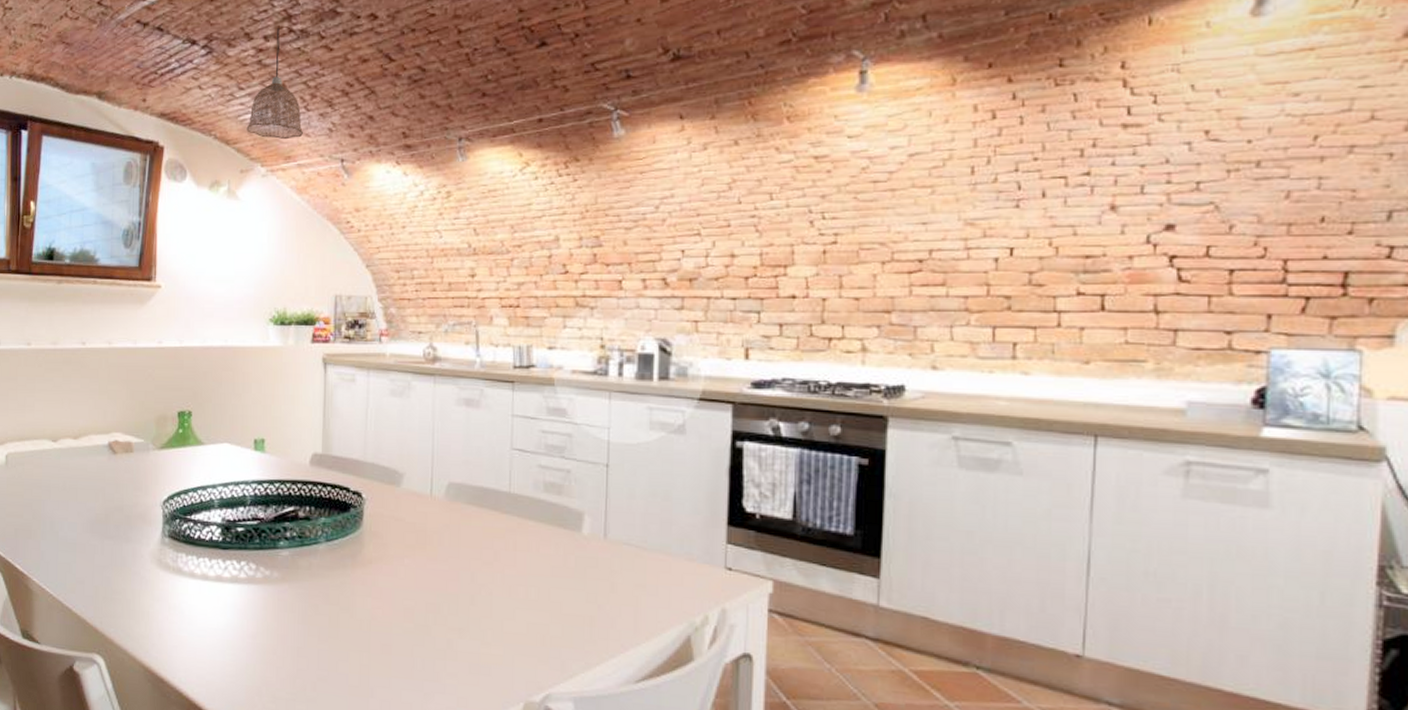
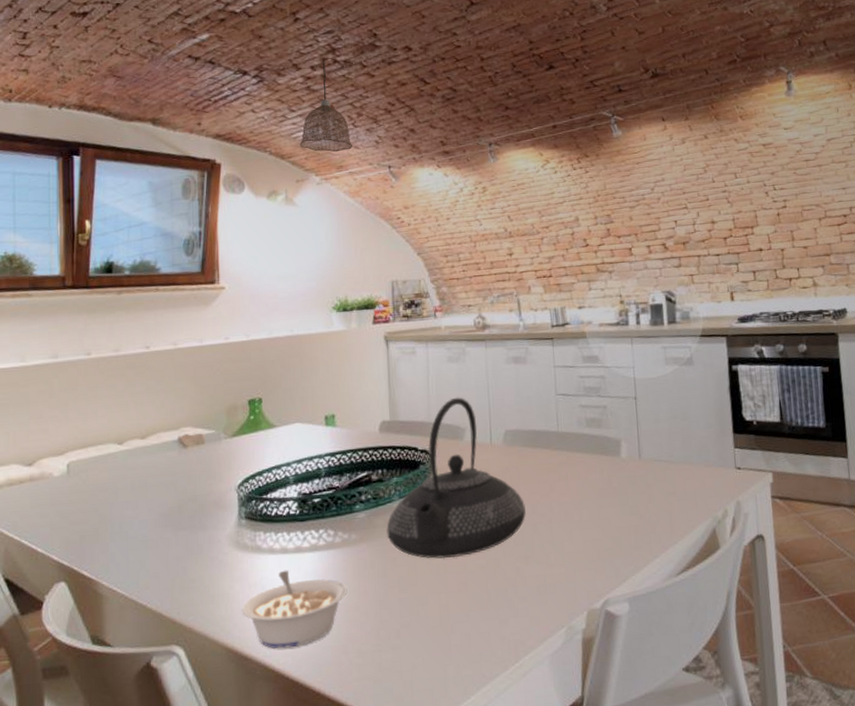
legume: none [160,597,265,680] -> present [241,570,347,649]
teapot: none [310,437,465,617] -> present [386,397,527,559]

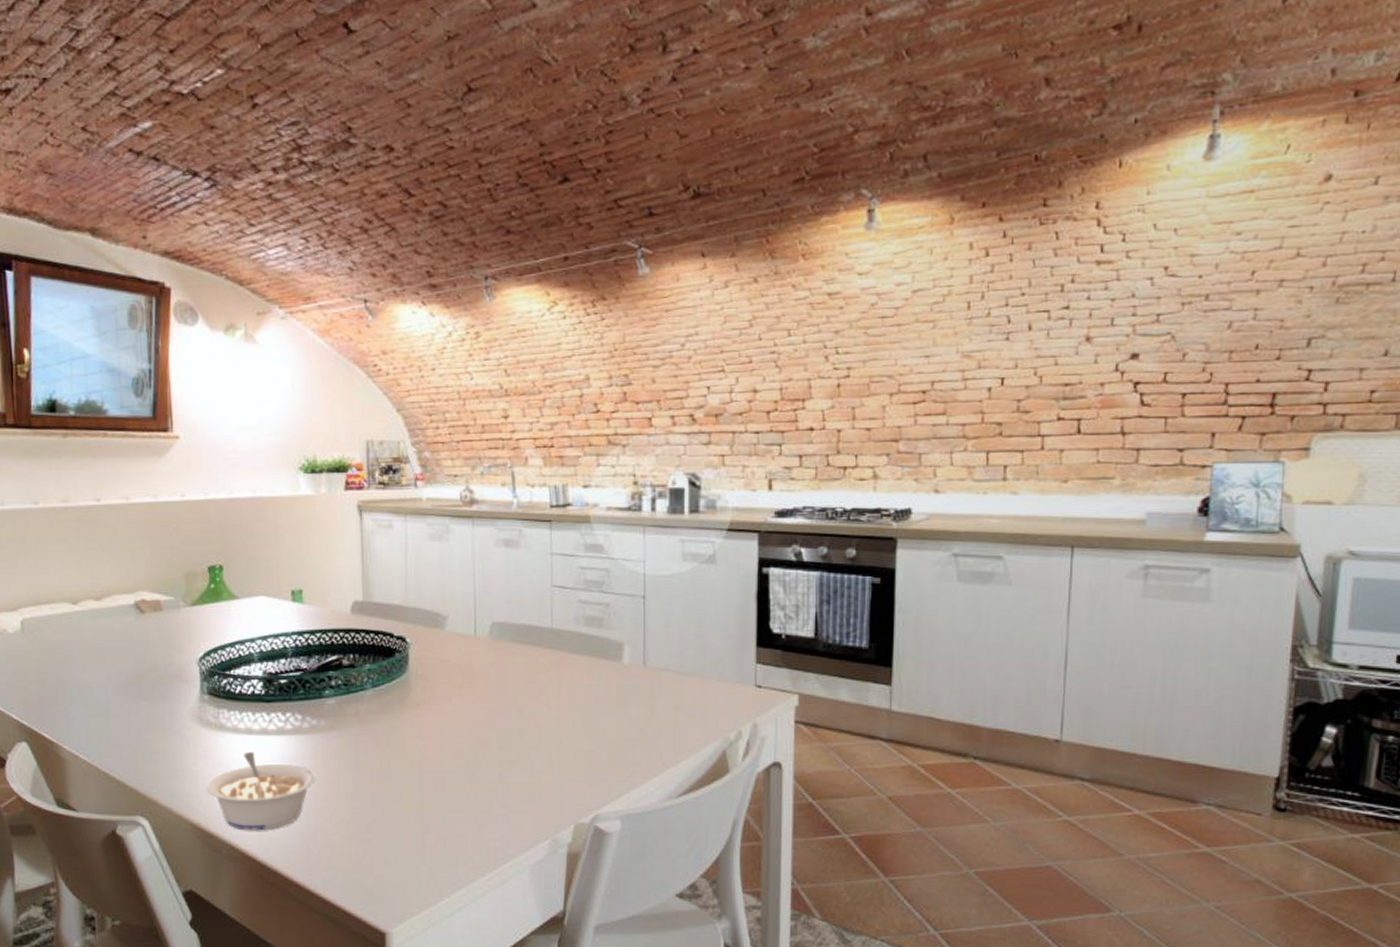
pendant lamp: present [299,58,352,152] -> none [260,158,322,280]
teapot: present [386,397,527,559] -> none [358,581,512,756]

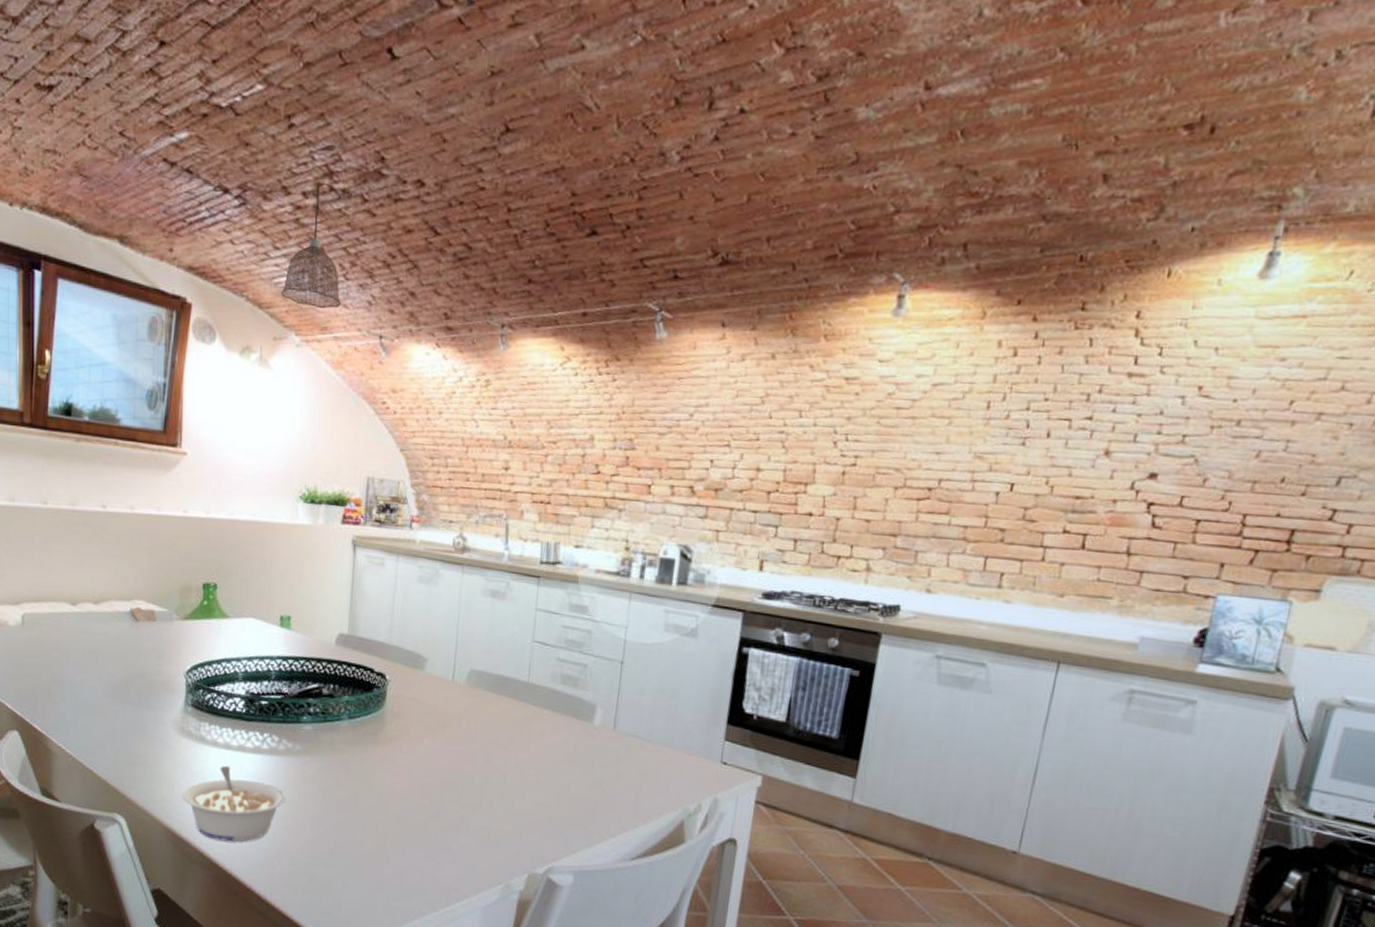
pendant lamp: none [260,158,322,280] -> present [281,183,341,309]

